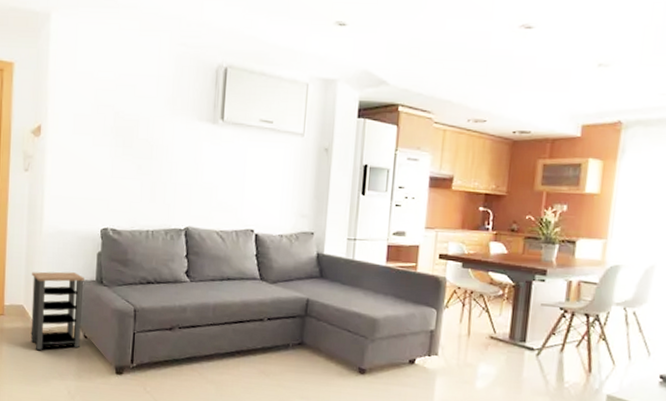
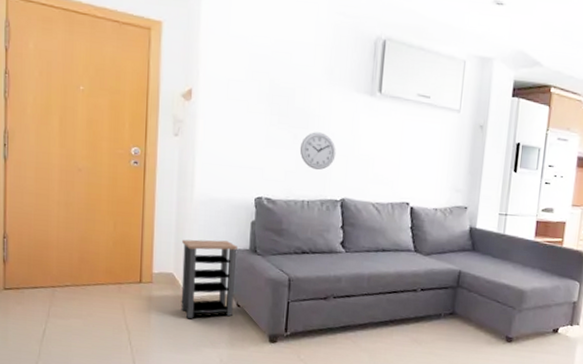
wall clock: none [144,162,180,200] -> present [299,132,336,171]

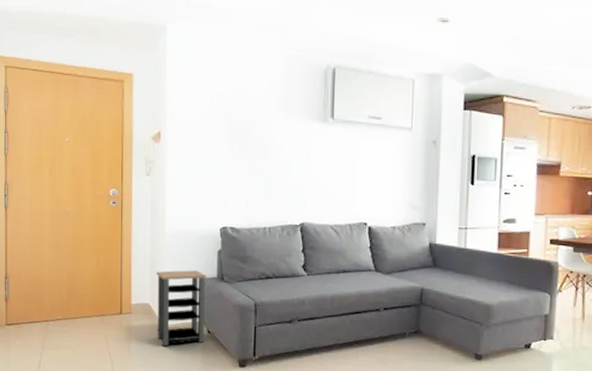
wall clock: present [299,132,336,171] -> none [259,161,294,198]

